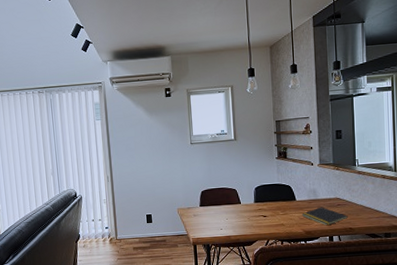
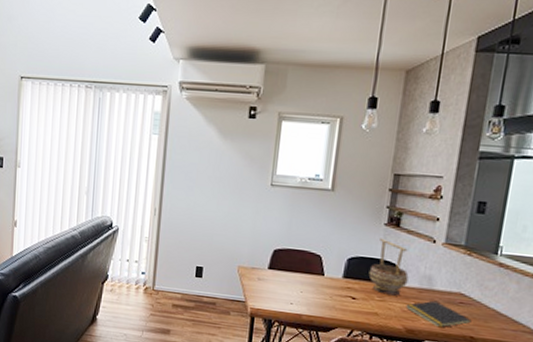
decorative bowl: none [272,168,300,209] -> present [368,238,409,296]

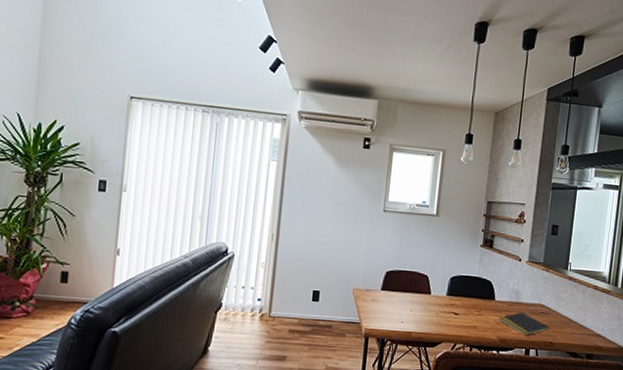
decorative bowl: present [368,238,409,296] -> none [468,258,501,310]

